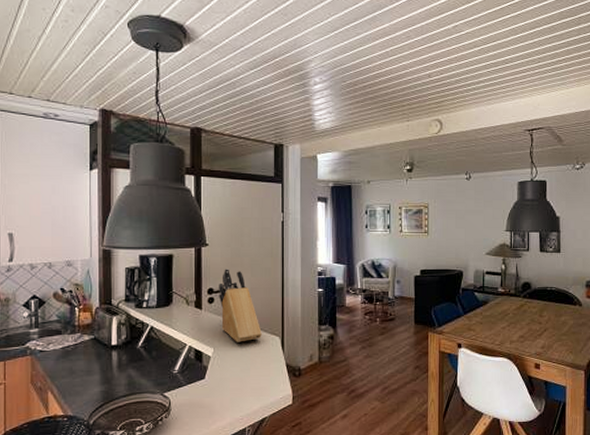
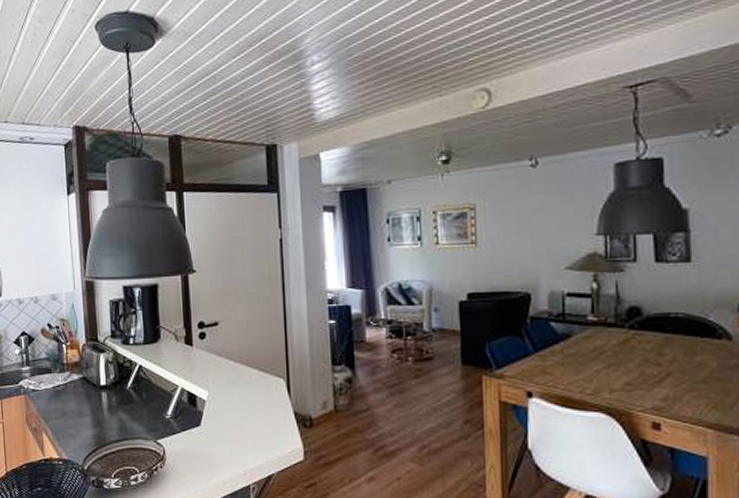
knife block: present [219,269,262,342] -> none [210,298,263,385]

